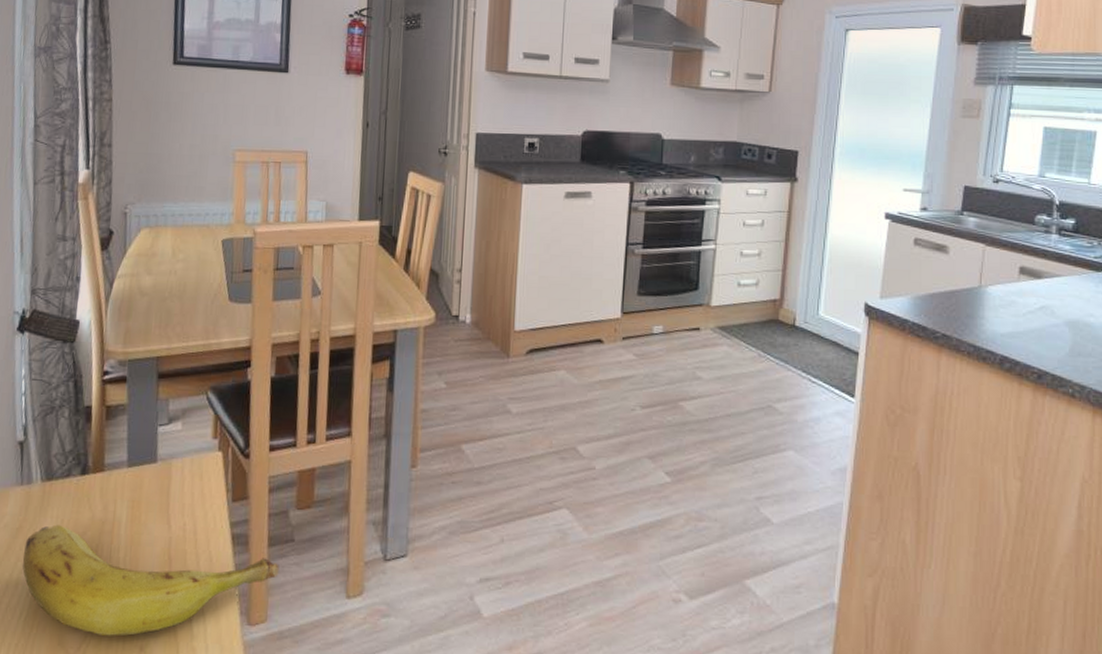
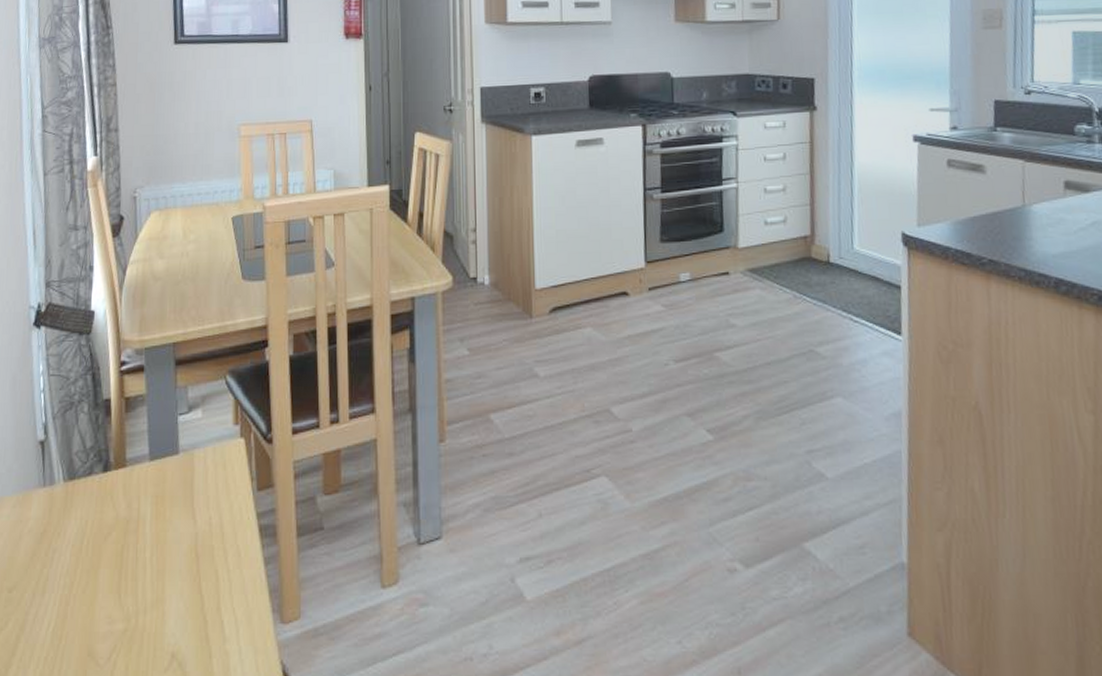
banana: present [22,524,279,636] -> none [48,526,310,643]

